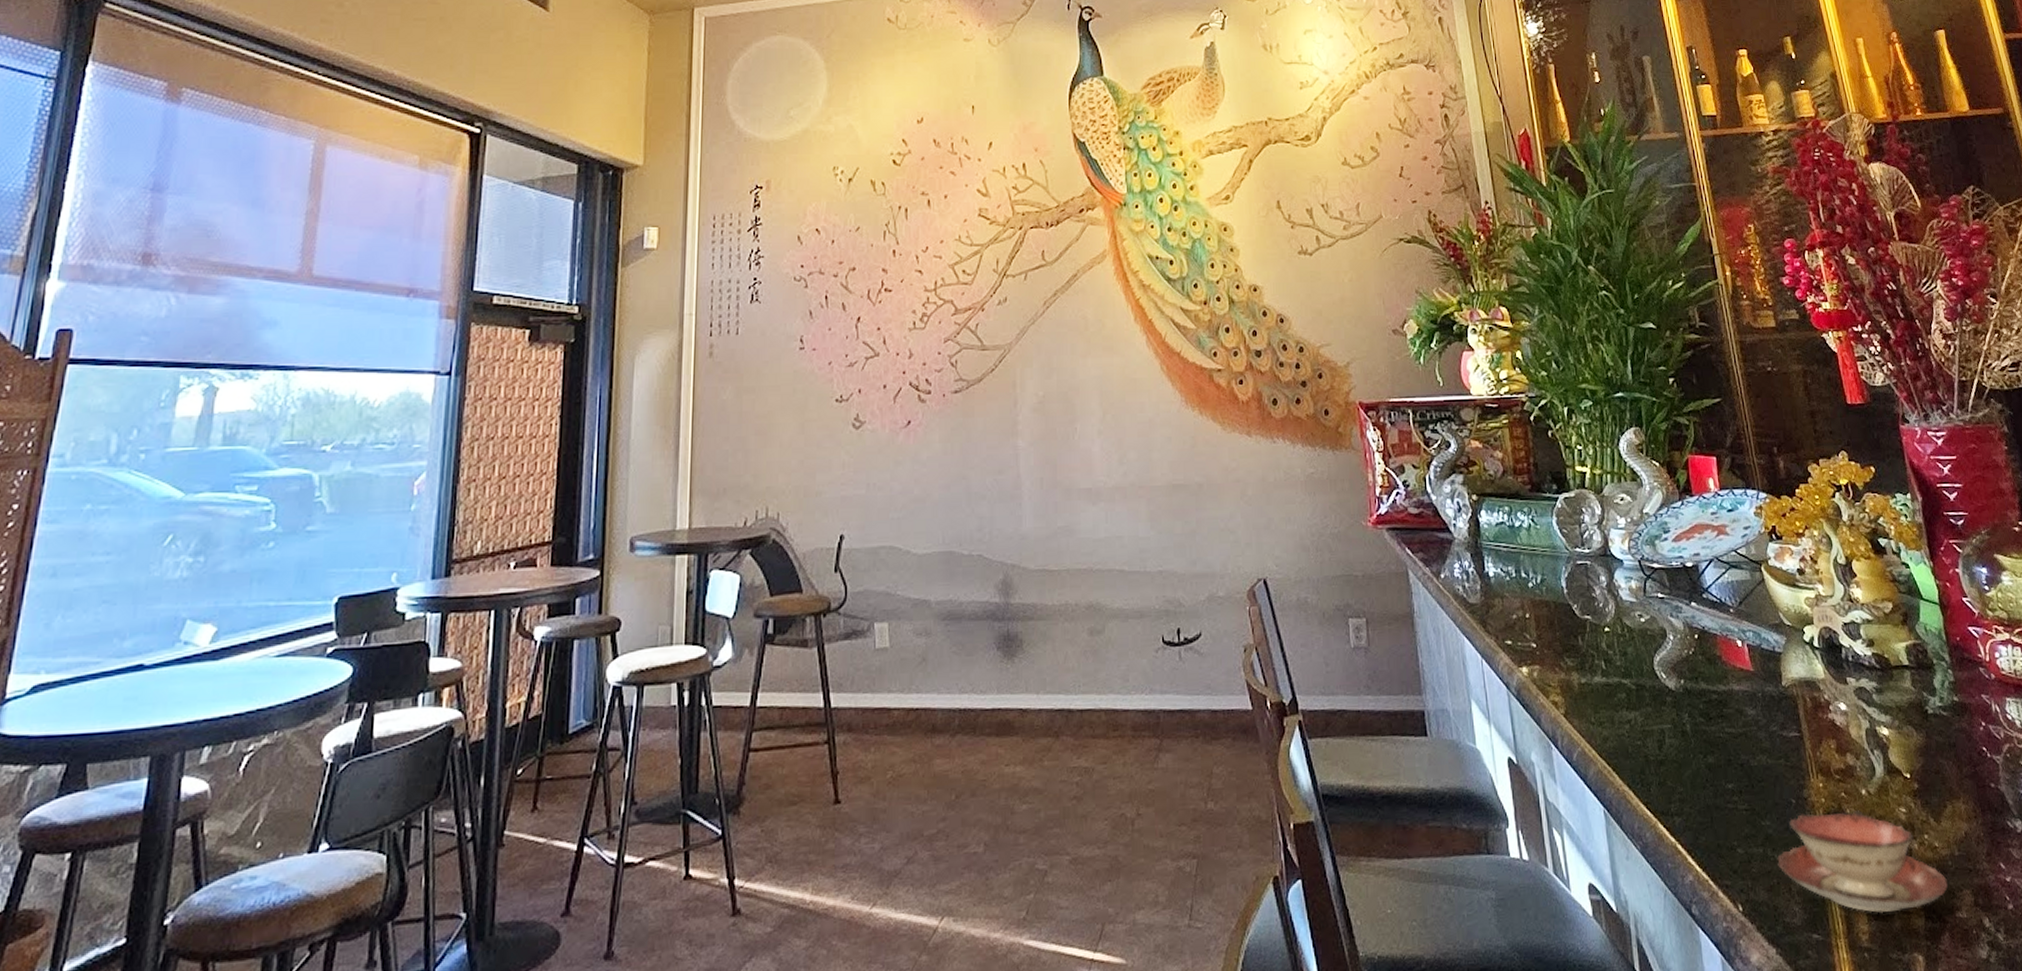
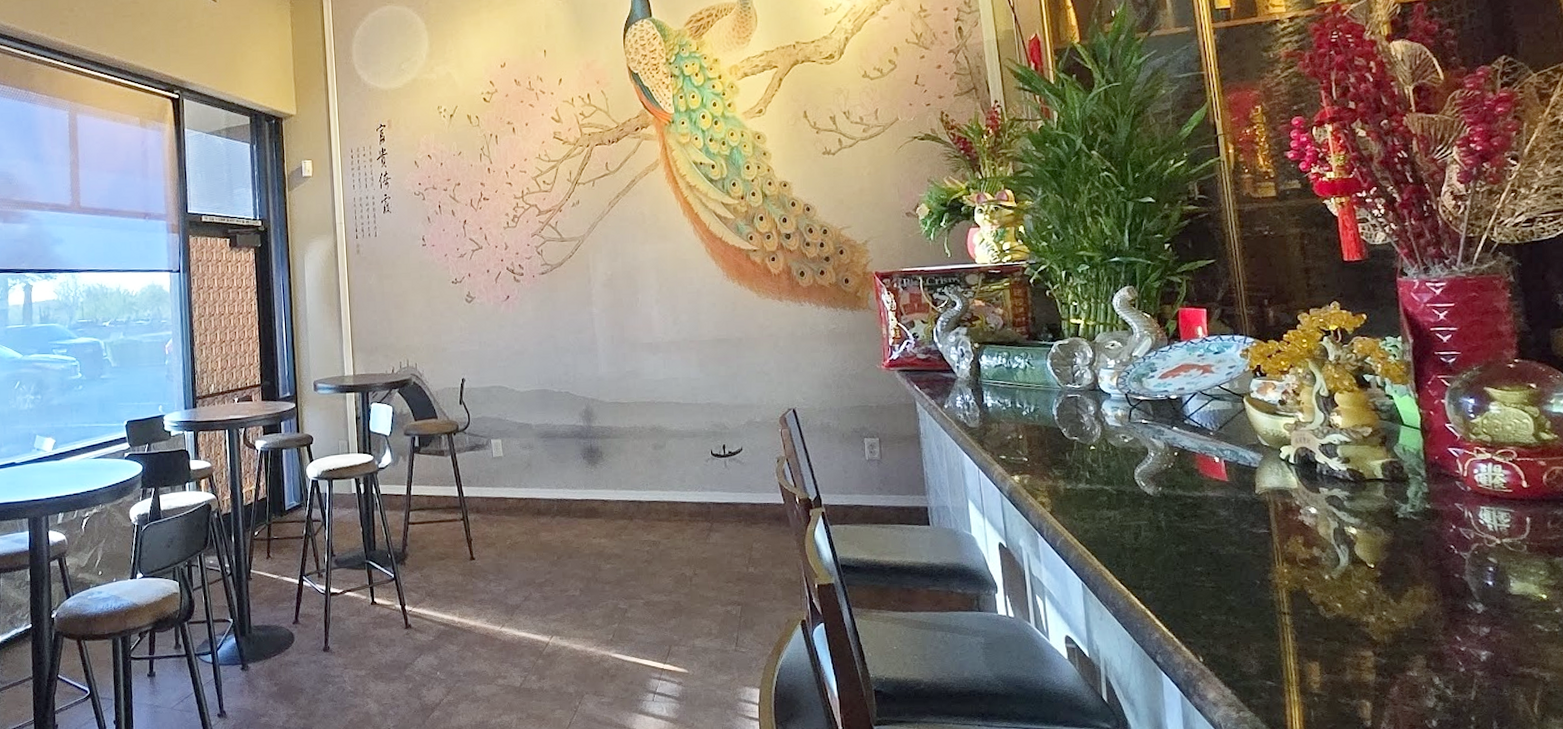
teacup: present [1777,809,1949,914] -> none [1238,590,1402,669]

